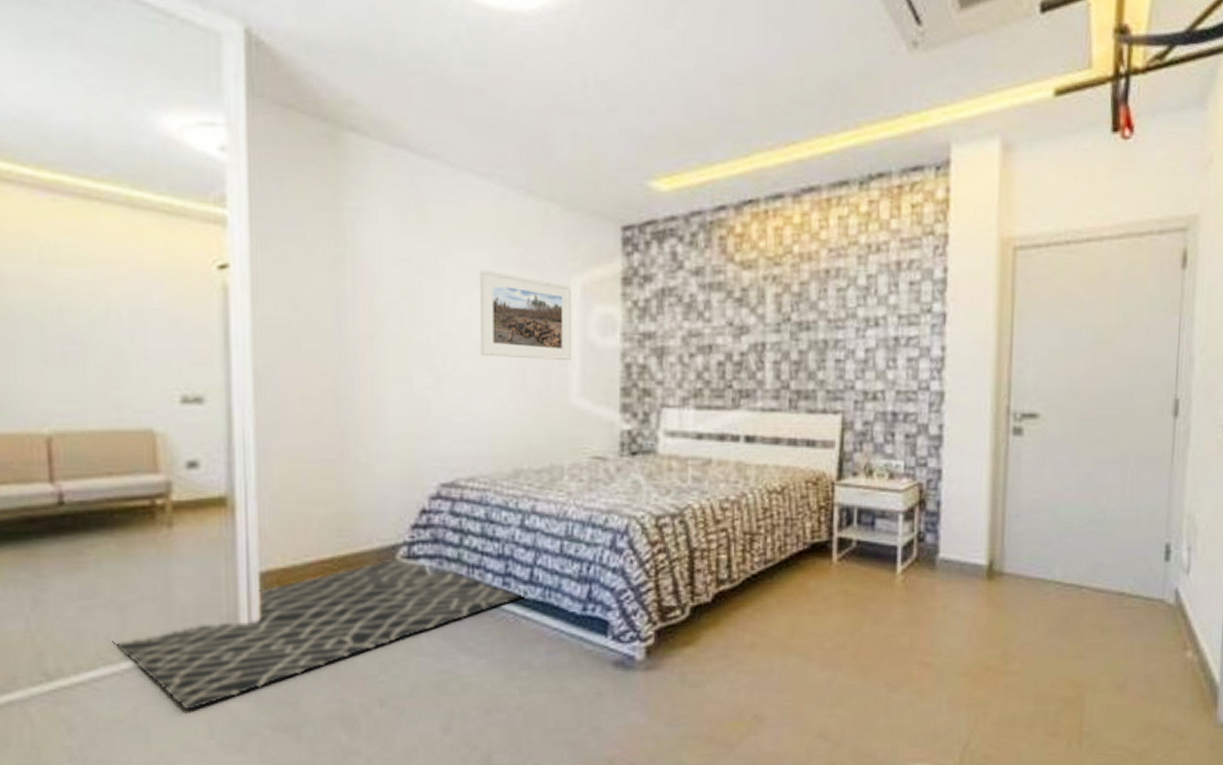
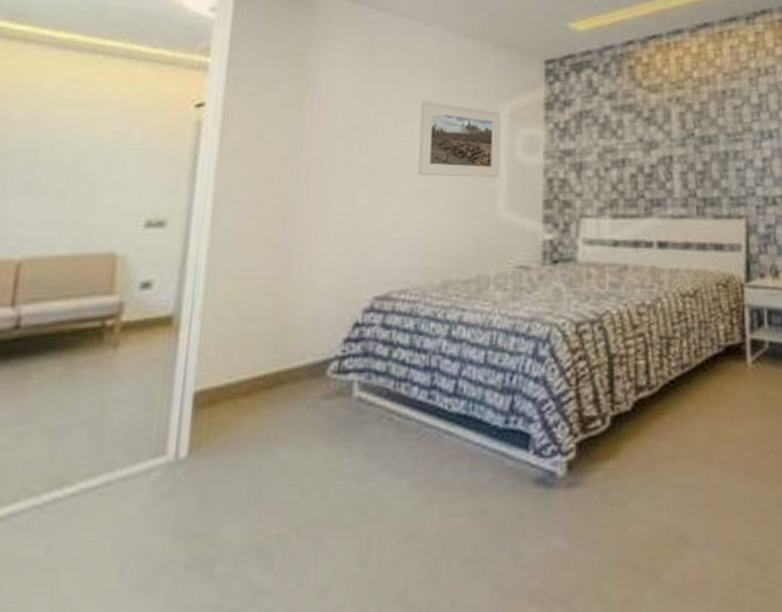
rug: present [112,558,524,710] -> none [39,373,448,547]

